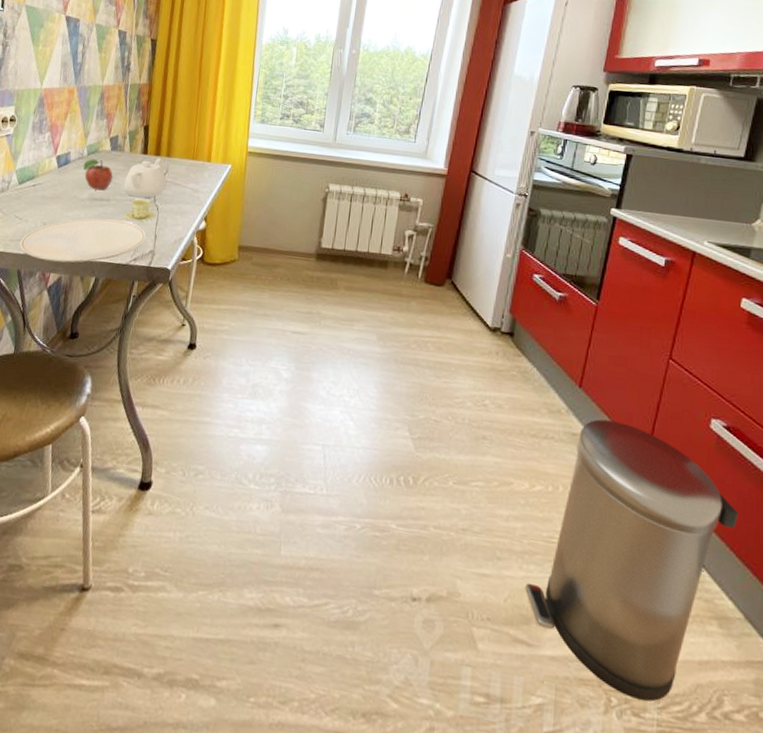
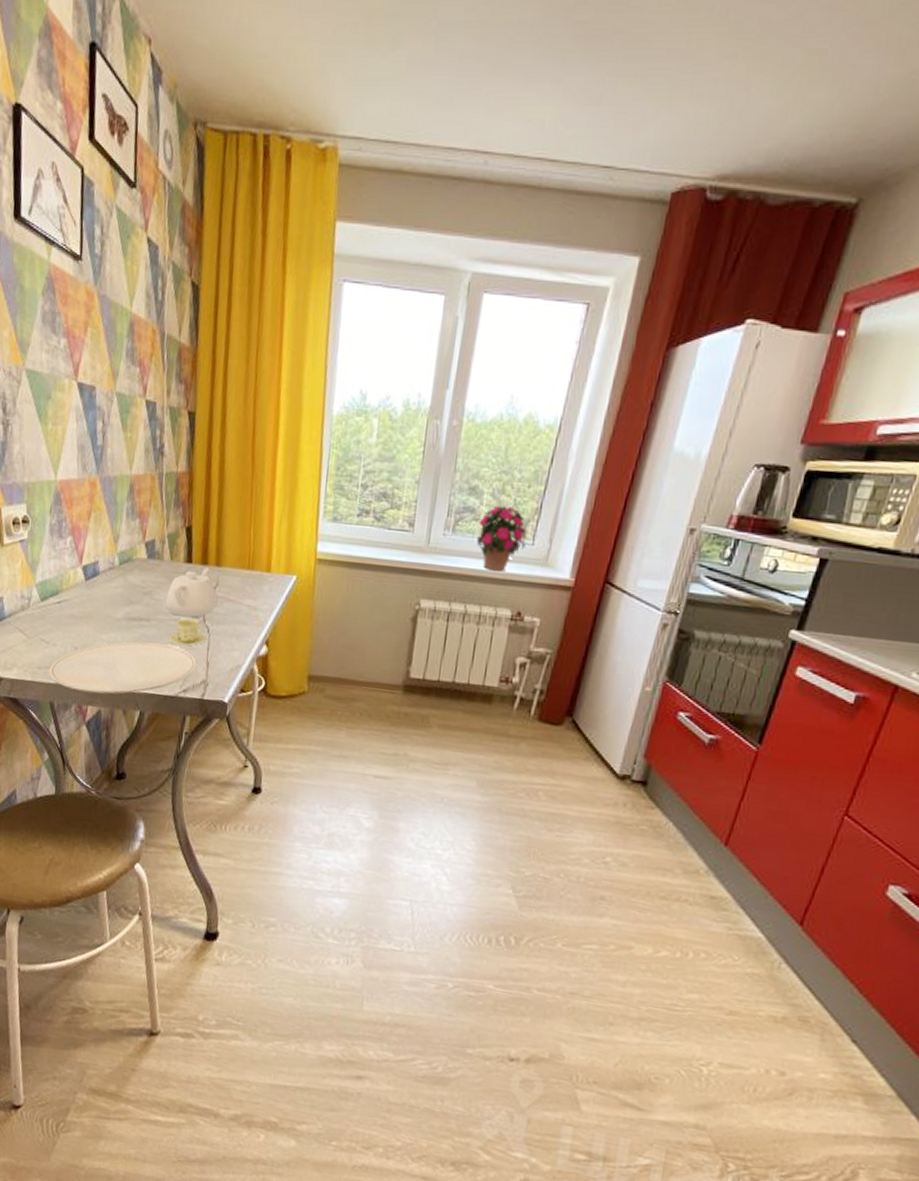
fruit: present [83,158,113,191] -> none [115,569,152,609]
potted flower: none [372,111,410,163] -> present [476,504,527,572]
pedal bin: present [525,419,738,702] -> none [639,882,907,1170]

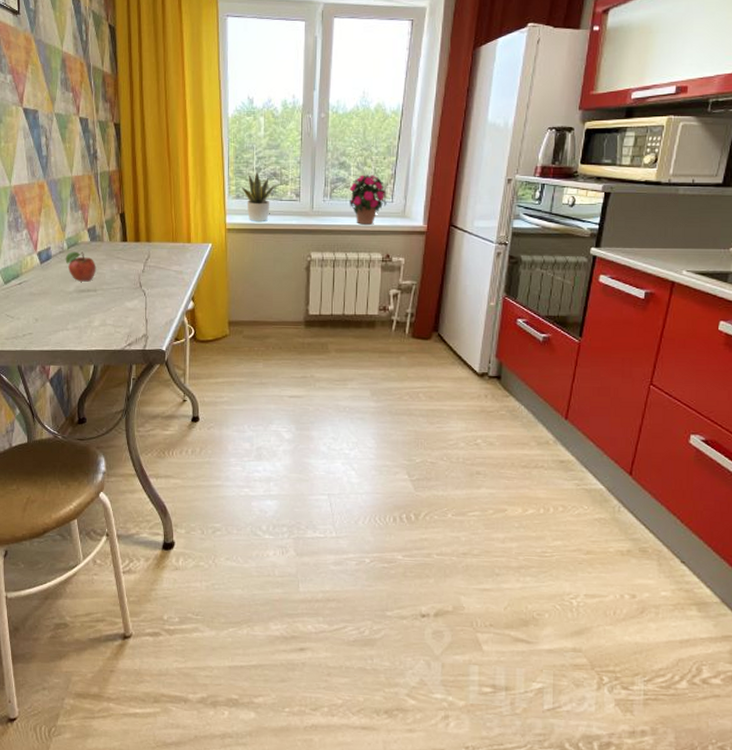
plate: present [48,641,197,694] -> none [15,309,137,355]
fruit: none [115,569,152,609] -> present [65,251,97,282]
teapot: present [165,566,218,617] -> none [108,243,150,285]
cup and saucer: present [168,618,207,646] -> none [112,286,144,308]
potted plant: none [340,488,387,555] -> present [241,171,278,223]

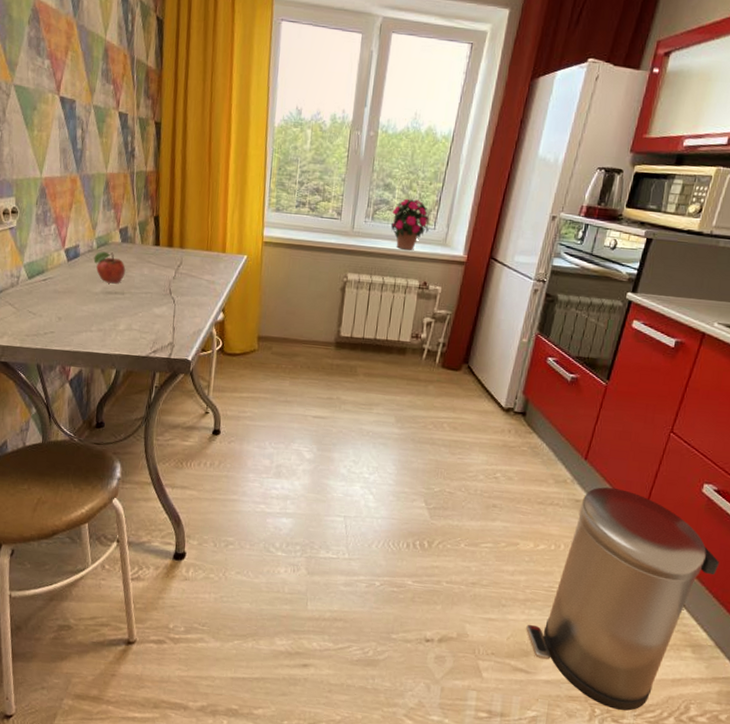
potted plant: present [241,171,278,223] -> none [281,185,320,239]
pedal bin: none [523,446,715,677] -> present [526,487,719,711]

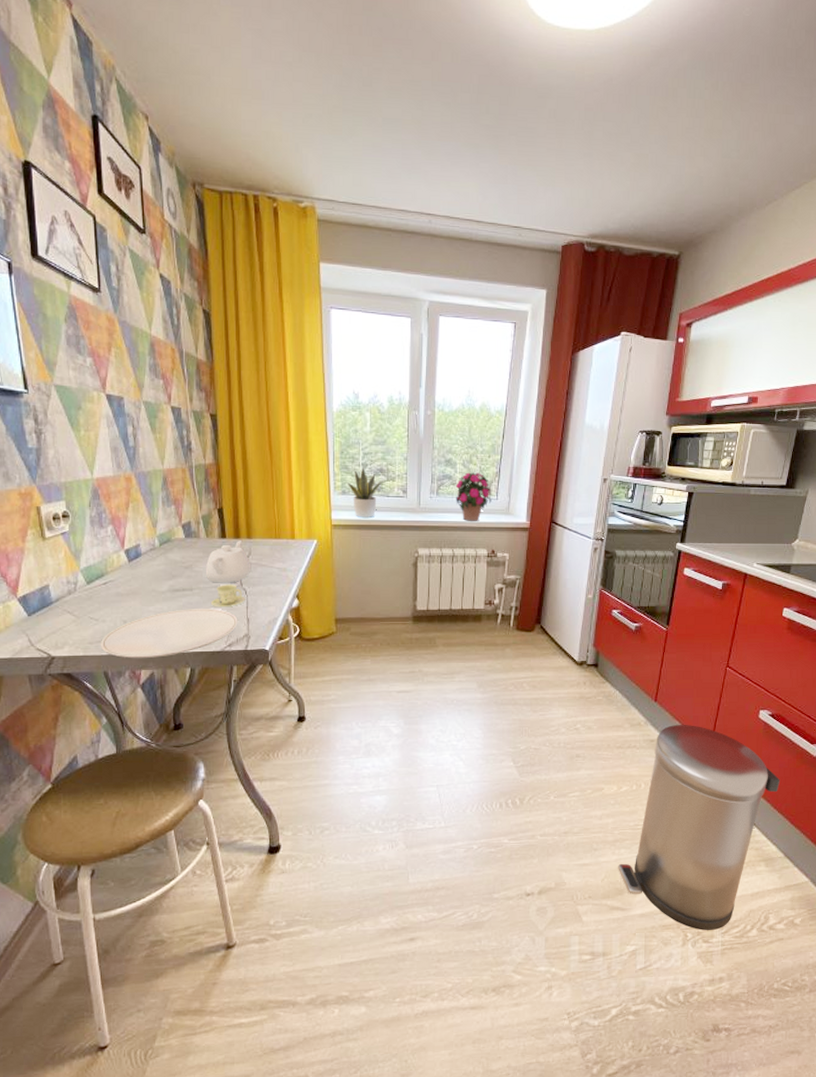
plate: none [35,311,164,356] -> present [100,609,238,659]
fruit: present [93,251,126,284] -> none [157,549,192,581]
teapot: none [137,248,182,290] -> present [205,539,251,583]
cup and saucer: none [140,291,173,314] -> present [210,584,245,608]
potted plant: none [281,185,320,239] -> present [347,467,384,519]

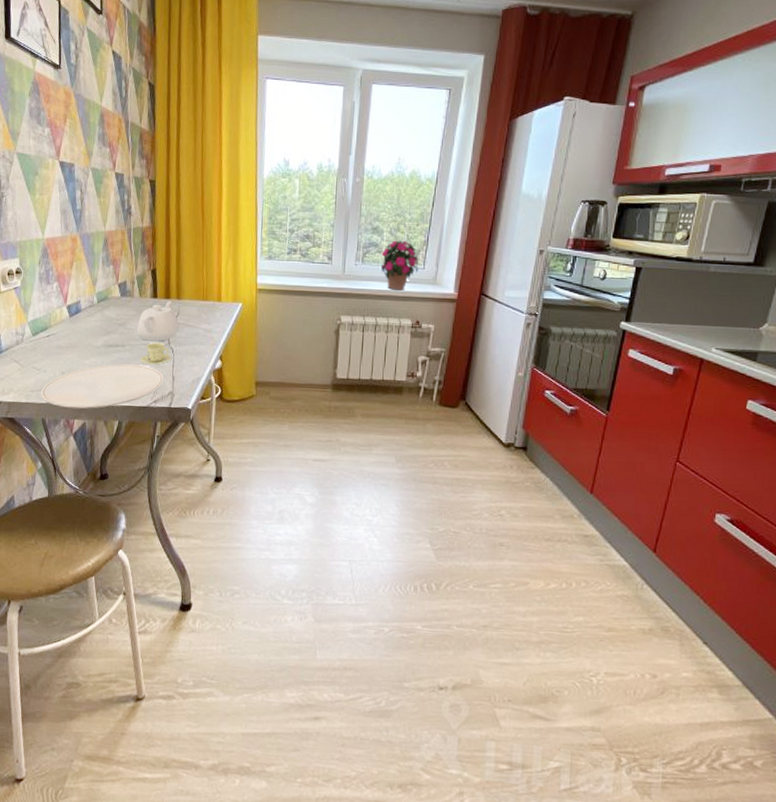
potted plant: present [347,467,384,519] -> none [273,233,310,284]
pedal bin: present [618,725,780,930] -> none [542,521,739,759]

